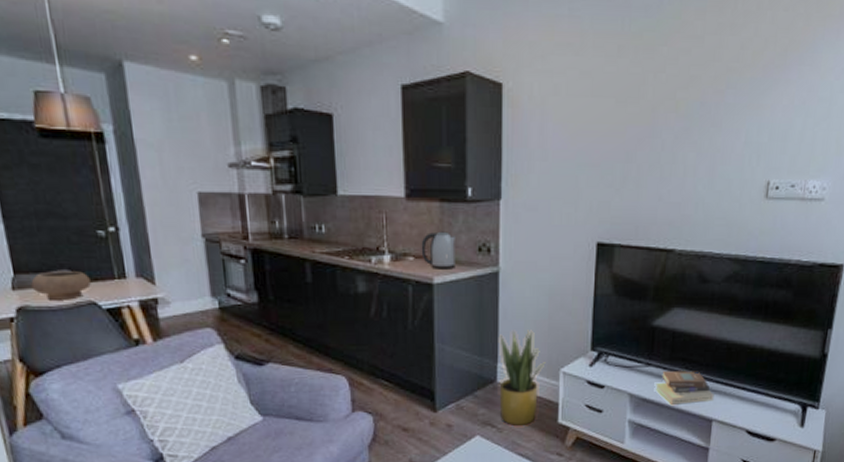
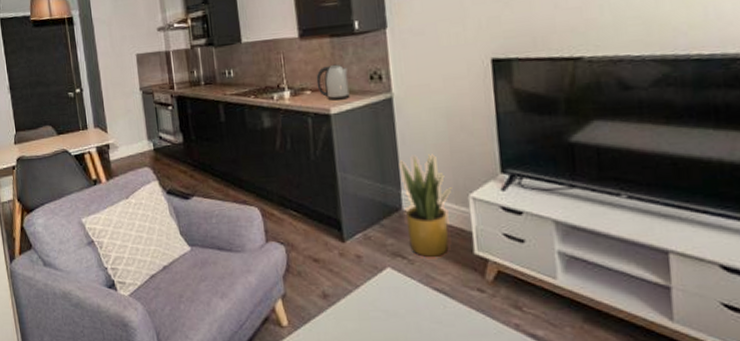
bowl: present [31,271,91,300] -> none [26,126,64,151]
books: present [655,371,714,405] -> none [585,192,666,233]

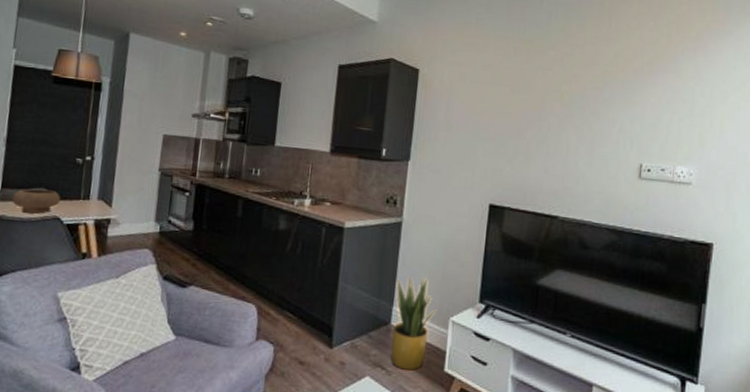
bowl: none [26,126,64,151] -> present [12,188,61,214]
kettle: present [316,64,350,101] -> none [337,182,368,217]

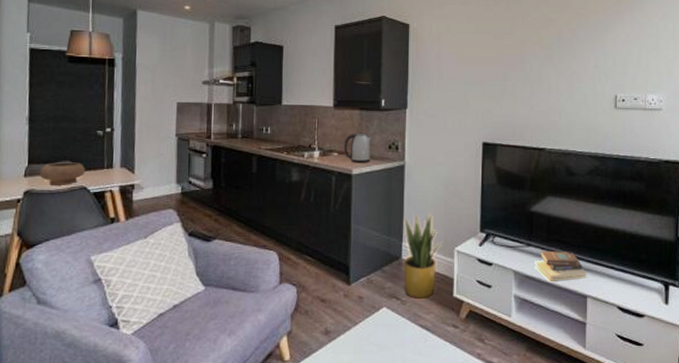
kettle: none [337,182,368,217] -> present [344,133,371,163]
books: none [538,330,595,365] -> present [536,251,587,281]

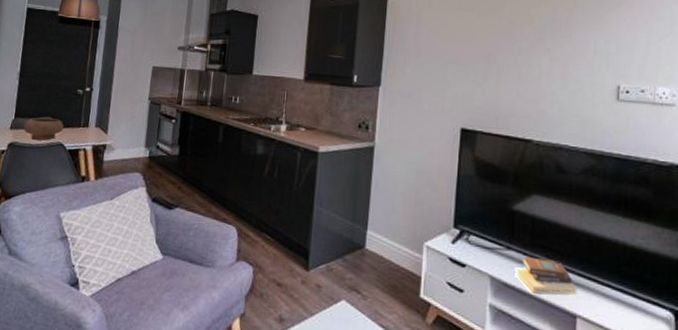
kettle: present [344,133,371,163] -> none [311,108,340,141]
planter: present [404,215,441,298] -> none [366,201,409,296]

